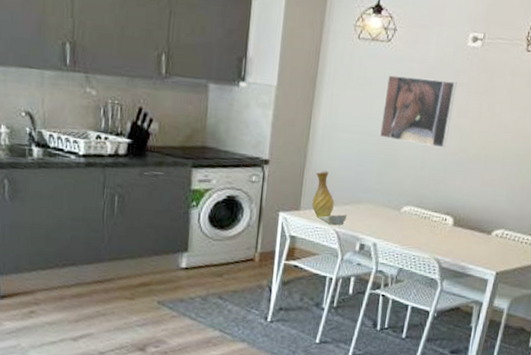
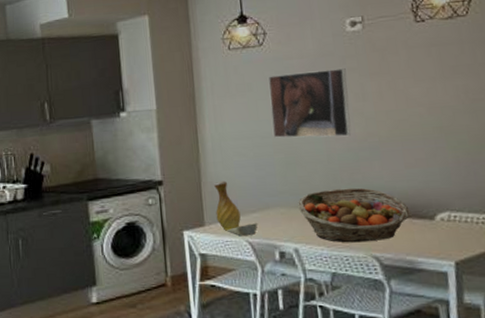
fruit basket: none [385,194,474,246] -> present [298,187,410,243]

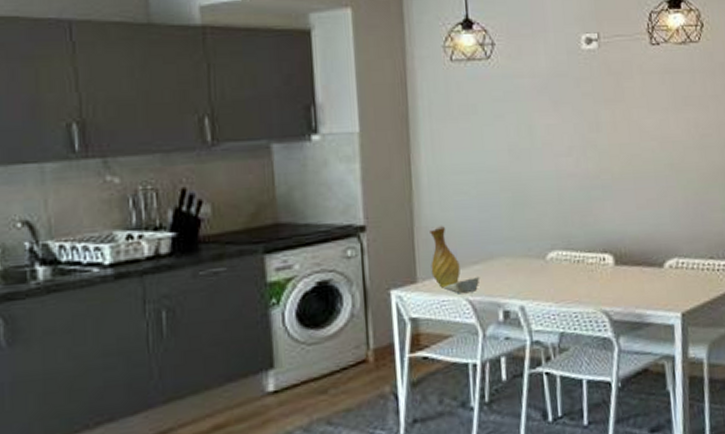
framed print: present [268,68,351,138] -> none [496,93,584,173]
fruit basket: present [298,187,410,243] -> none [525,232,641,297]

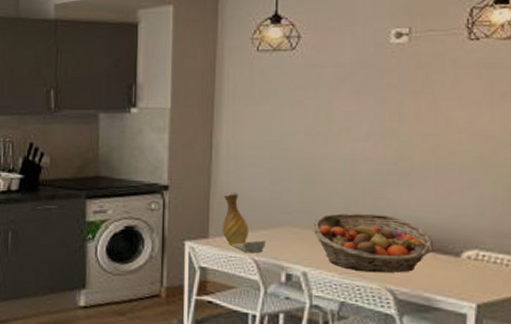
fruit basket: none [525,232,641,297] -> present [313,213,434,273]

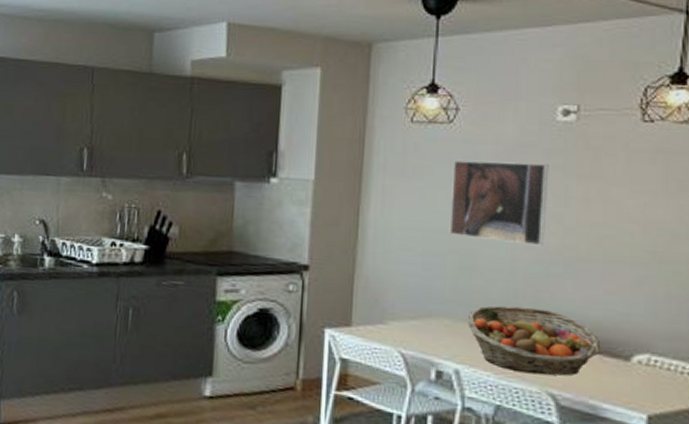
vase: present [222,192,265,253] -> none [366,275,414,346]
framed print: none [294,83,384,158] -> present [449,160,549,246]

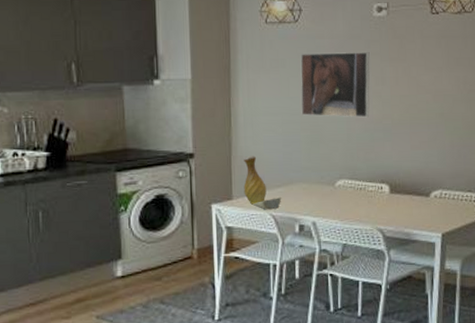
vase: none [366,275,414,346] -> present [243,155,281,210]
fruit basket: present [467,305,601,376] -> none [319,166,411,217]

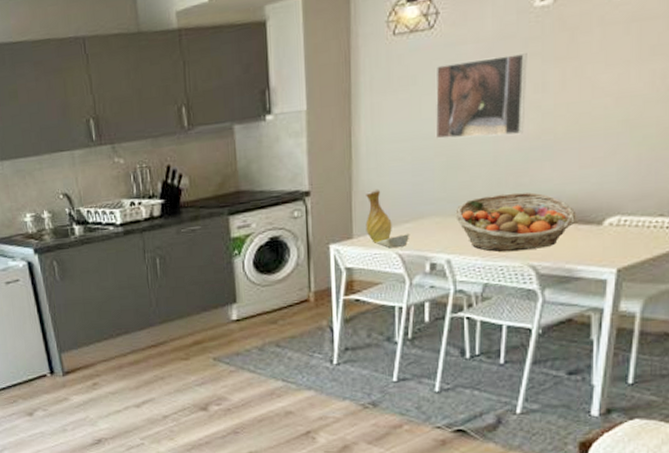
fruit basket: none [319,166,411,217] -> present [455,192,577,252]

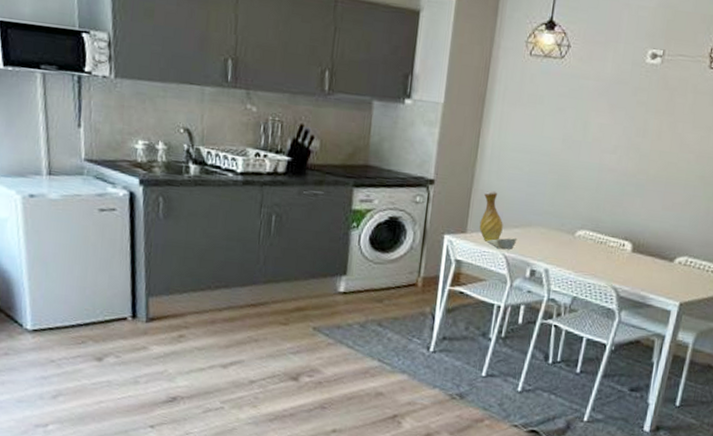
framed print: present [435,53,527,139] -> none [551,92,635,170]
fruit basket: present [455,192,577,252] -> none [558,217,655,274]

